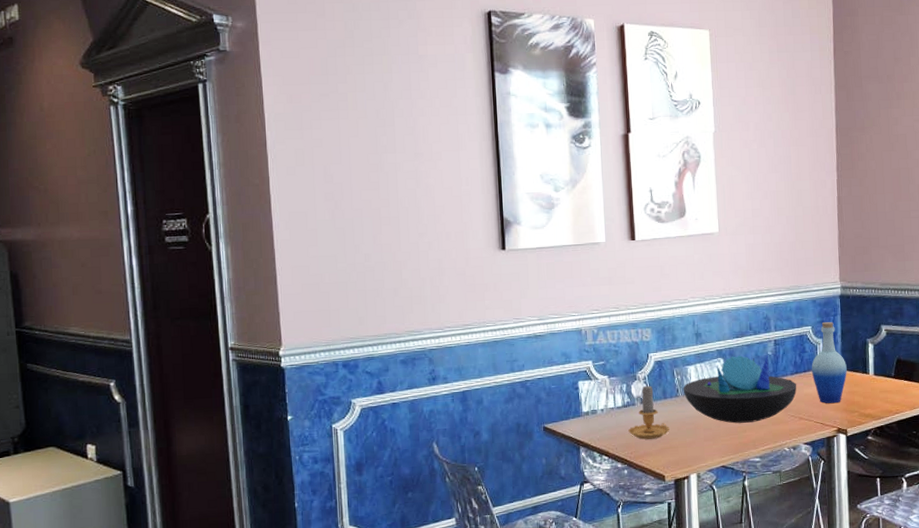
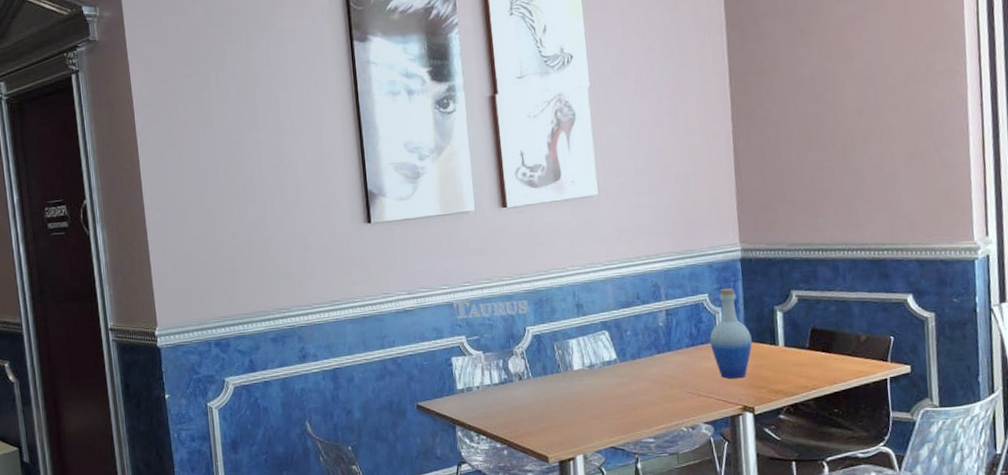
candle: present [628,384,670,440] -> none [507,360,552,418]
decorative bowl: present [683,355,797,424] -> none [564,326,694,401]

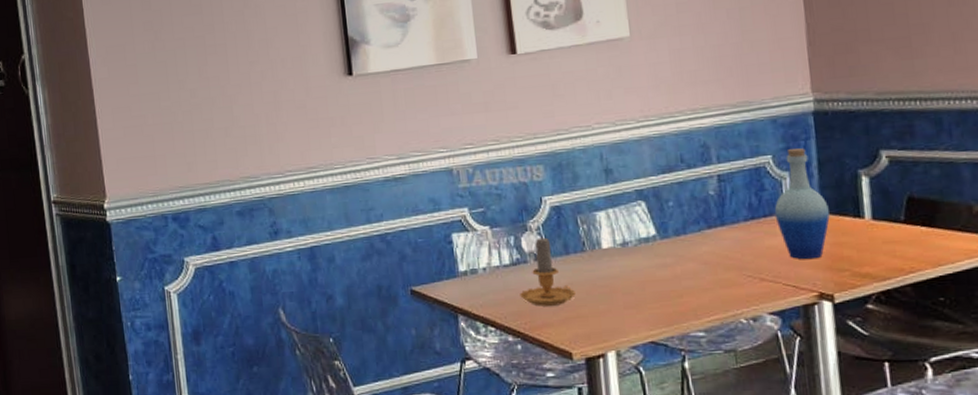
candle: none [507,360,552,418] -> present [520,236,576,306]

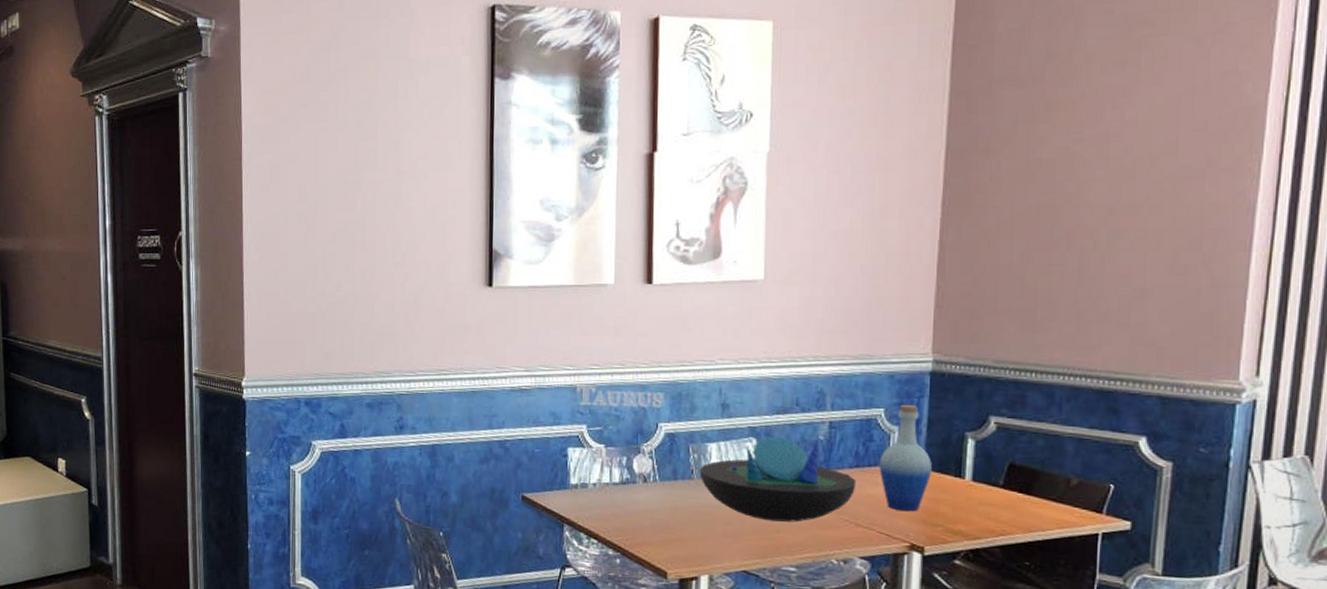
candle: present [520,236,576,306] -> none [625,460,678,527]
decorative bowl: none [591,195,755,286] -> present [699,436,857,522]

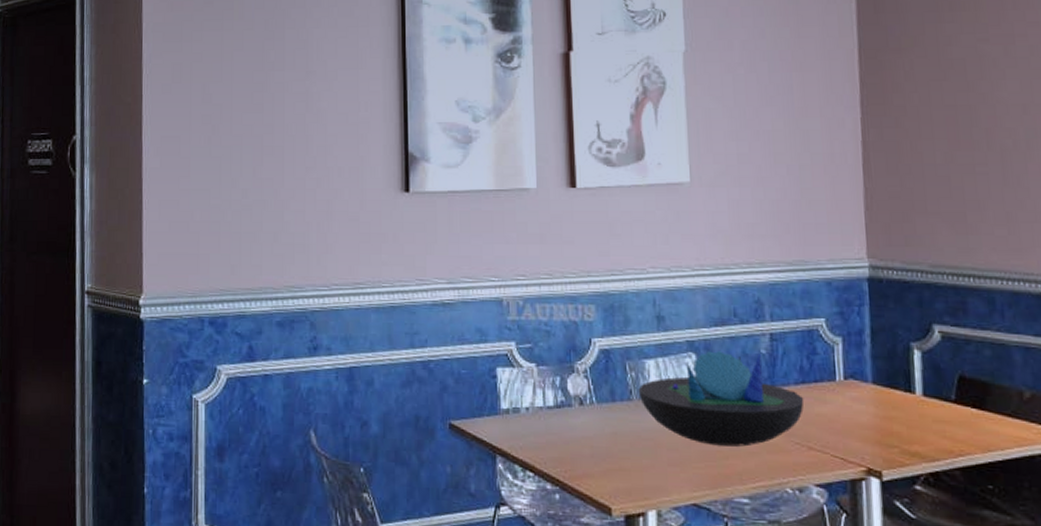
bottle: present [879,404,932,512] -> none [825,313,881,432]

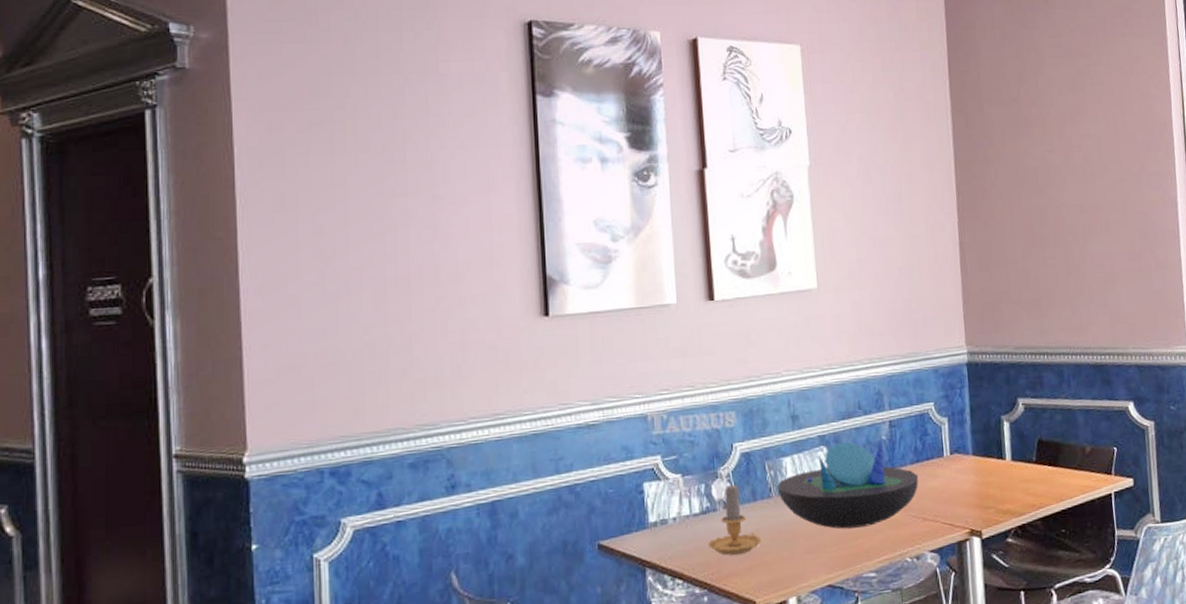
candle: none [562,380,619,455] -> present [708,483,761,556]

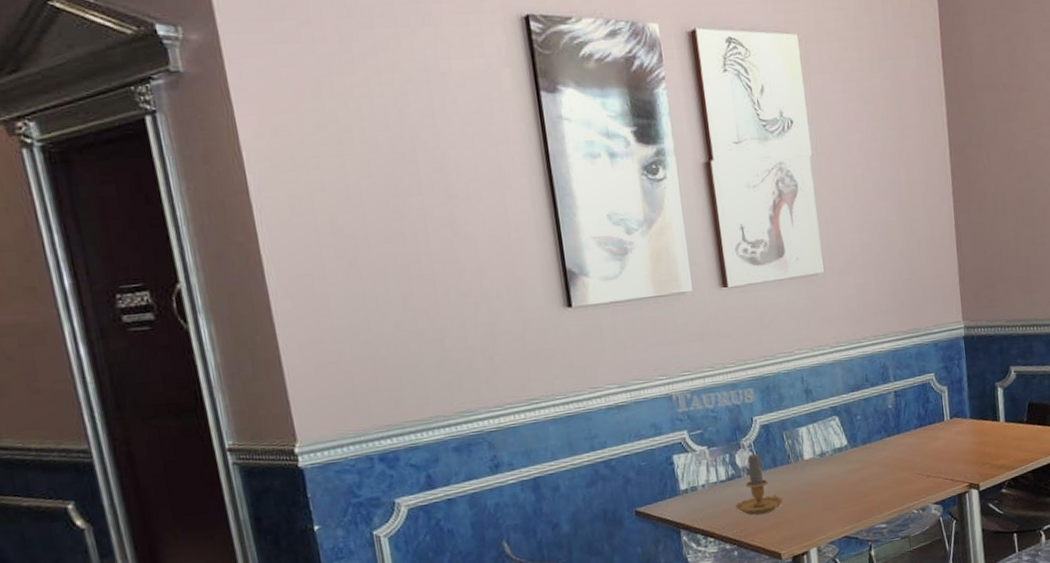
decorative bowl: present [777,440,919,529] -> none [795,409,923,488]

